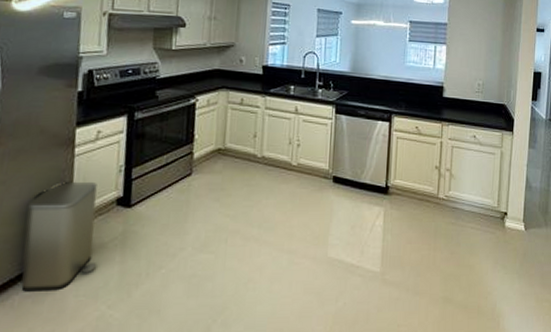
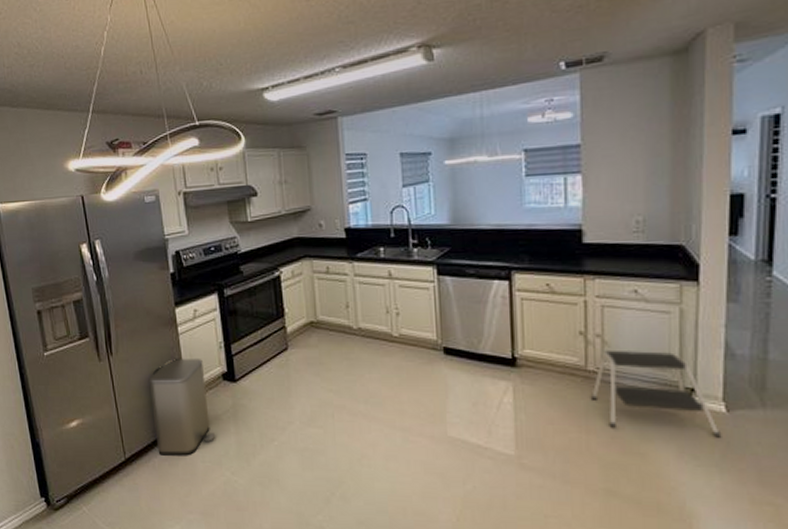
step stool: none [440,181,521,251] -> present [591,350,722,438]

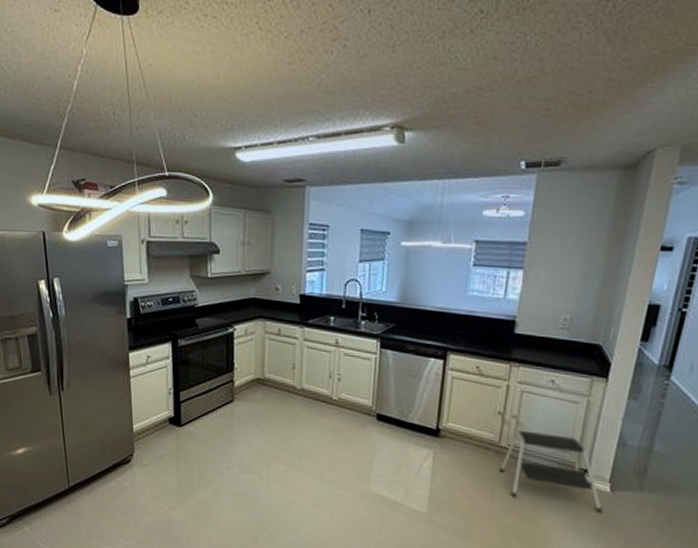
pedal bin: present [149,359,215,456] -> none [97,400,157,490]

